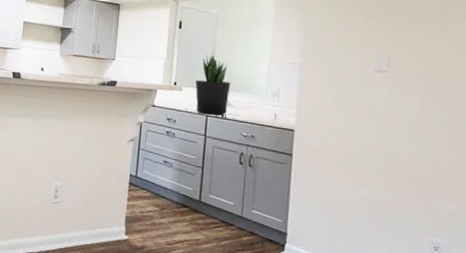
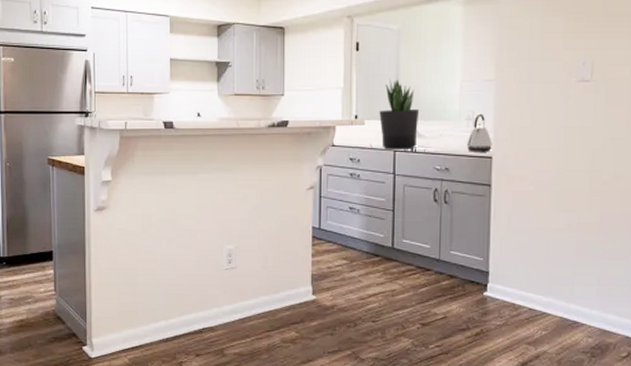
kettle: none [271,91,296,125] -> present [466,113,494,152]

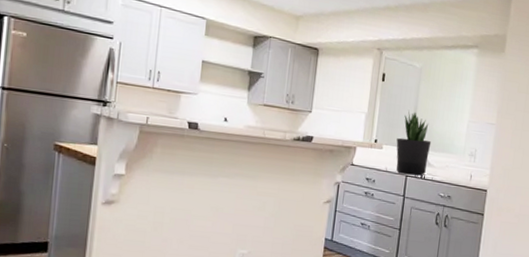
kettle: present [466,113,494,152] -> none [467,151,489,186]

